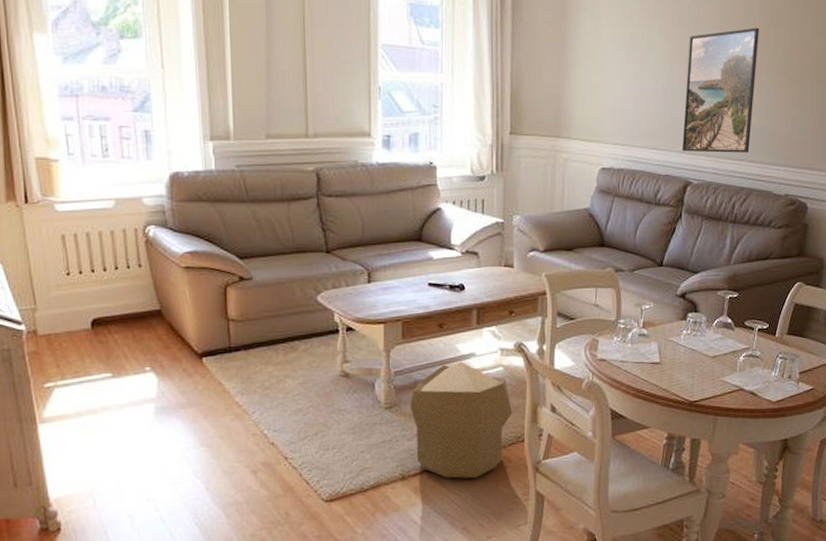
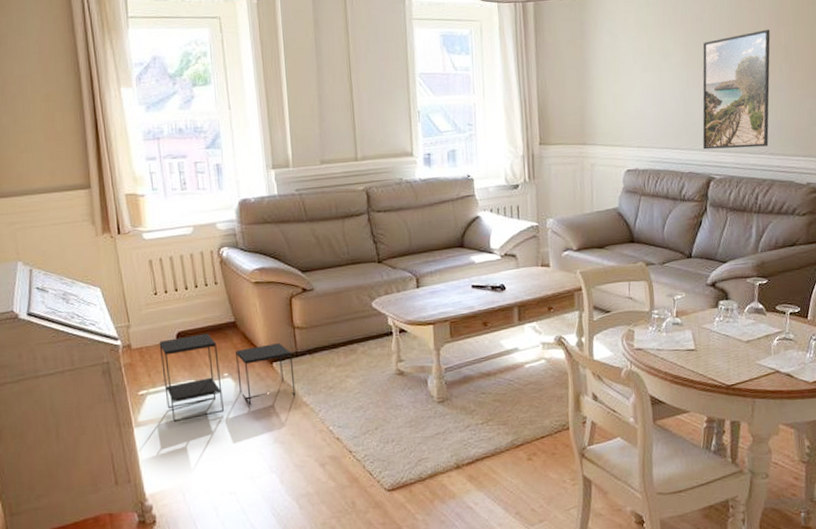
side table: none [70,321,227,420] -> present [159,333,296,423]
pouf: present [409,361,513,479] -> none [460,356,557,466]

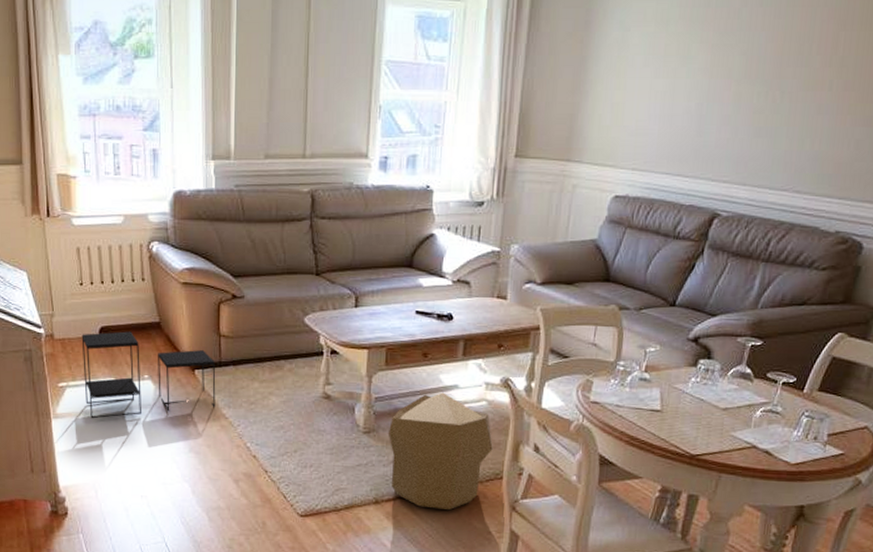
pouf: none [460,356,557,466] -> present [388,392,493,510]
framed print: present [702,29,771,150] -> none [712,33,826,182]

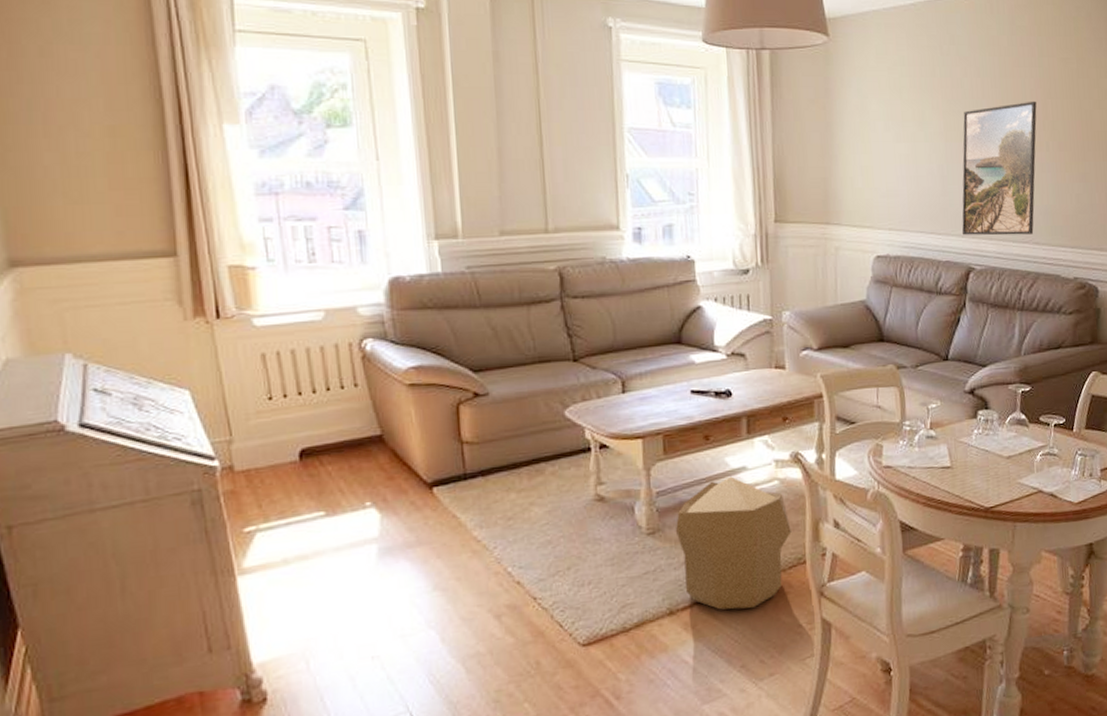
side table: present [81,331,216,419] -> none [274,450,463,568]
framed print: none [712,33,826,182] -> present [961,101,1037,236]

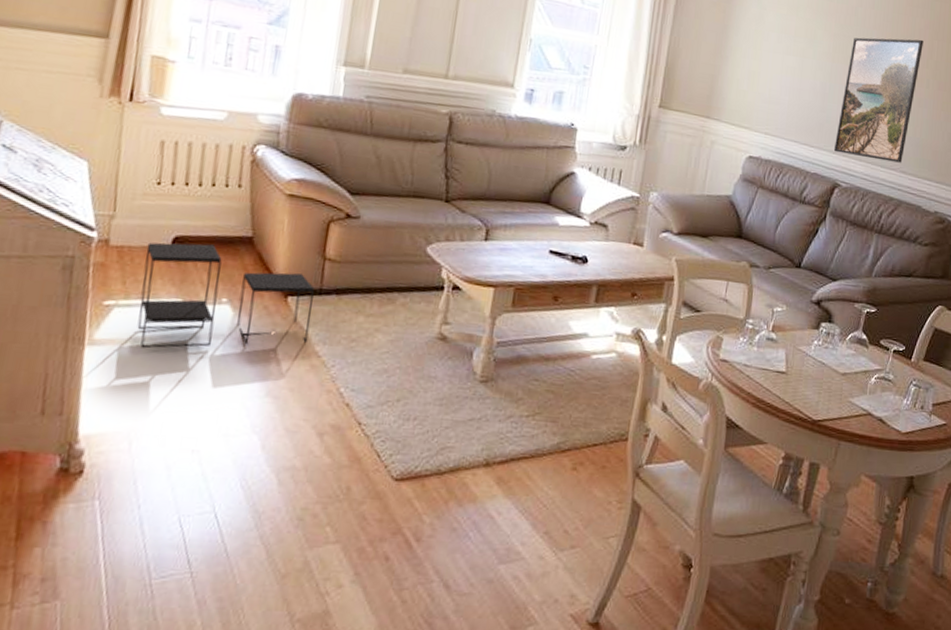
side table: none [274,450,463,568] -> present [137,242,315,349]
pouf: present [675,476,791,610] -> none [506,340,620,475]

